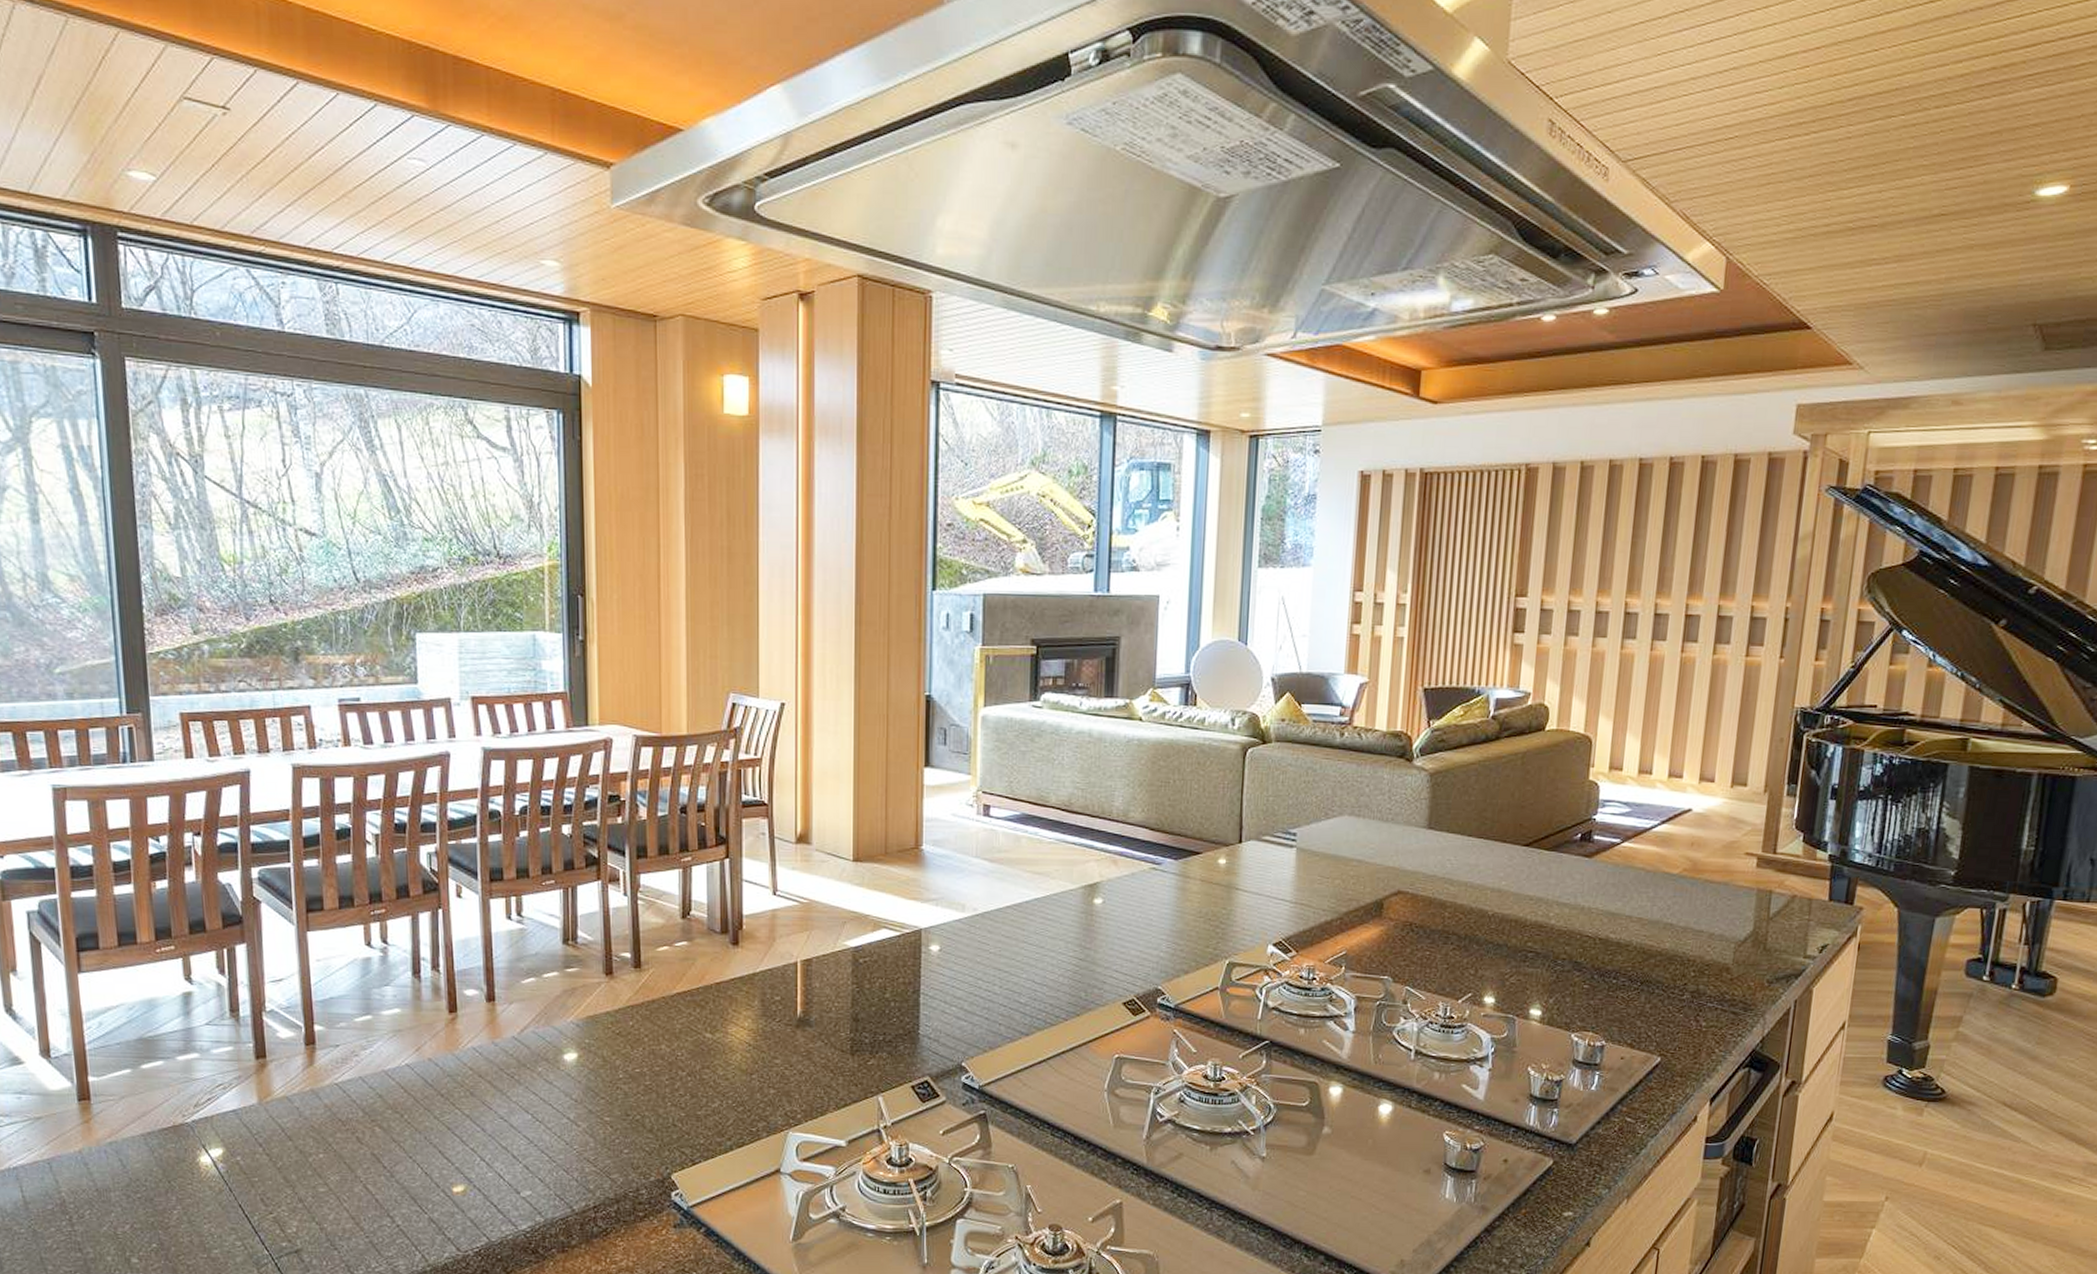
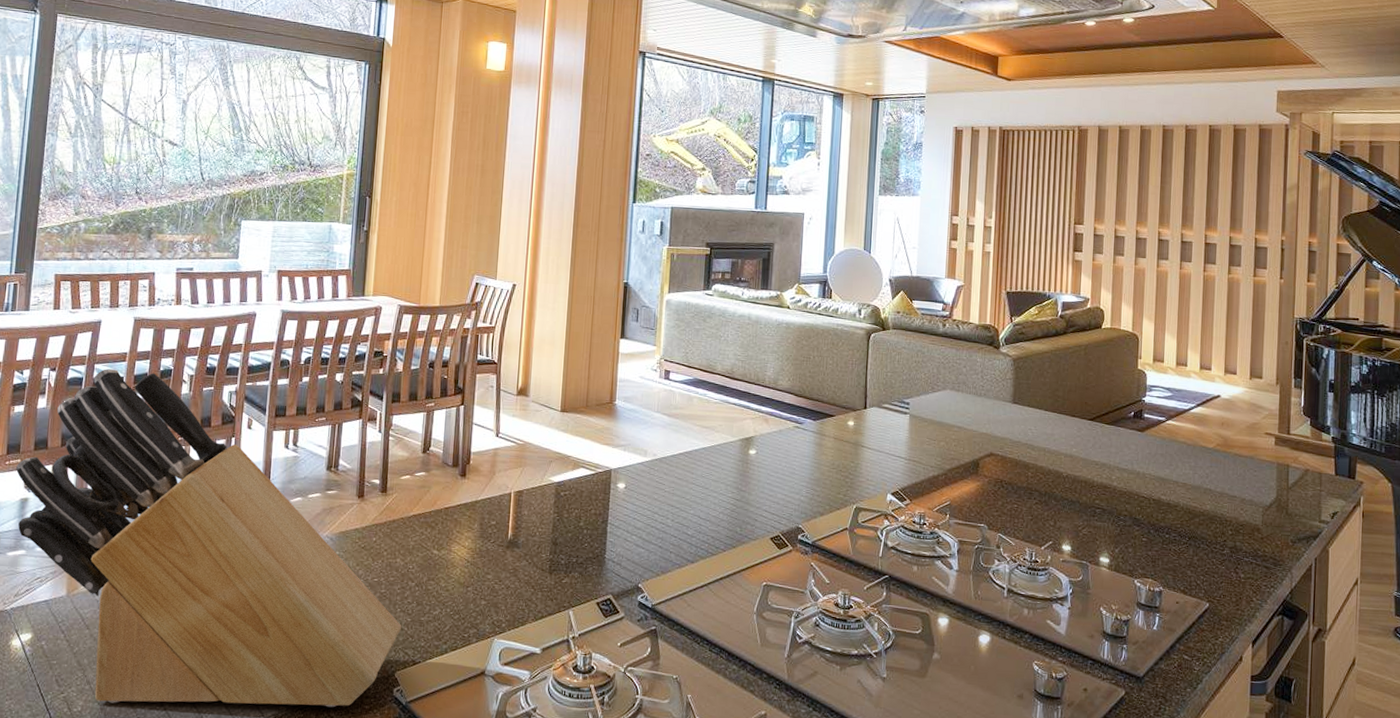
knife block: none [169,830,675,1222] -> present [15,369,402,708]

